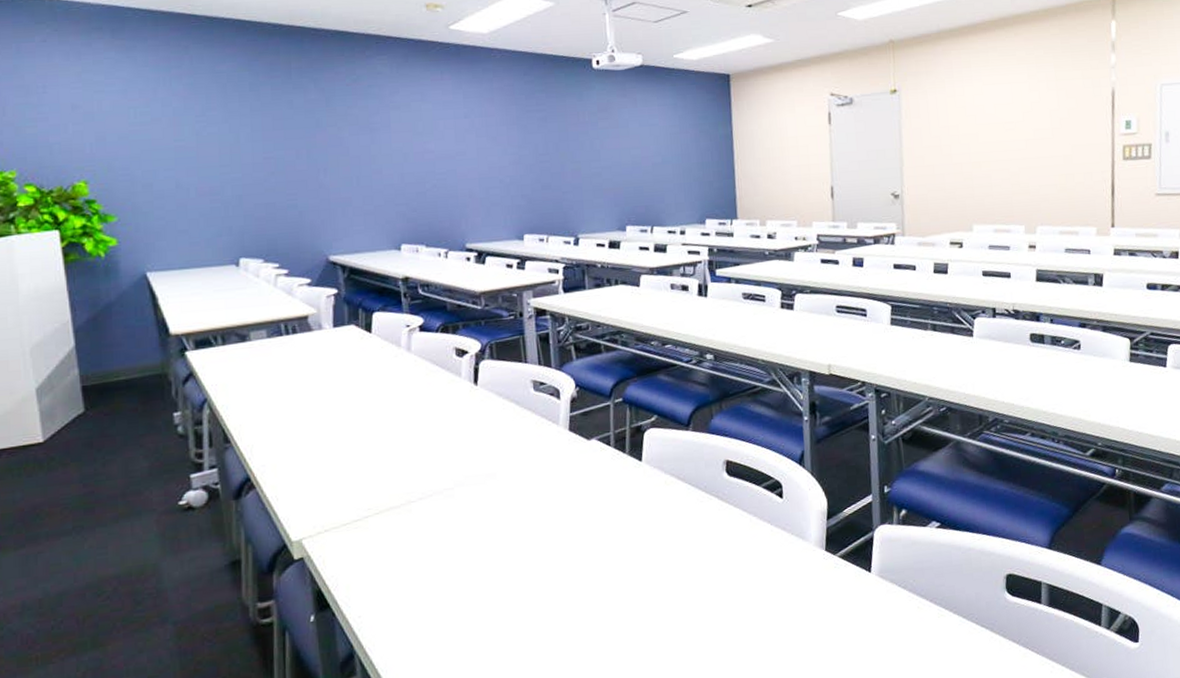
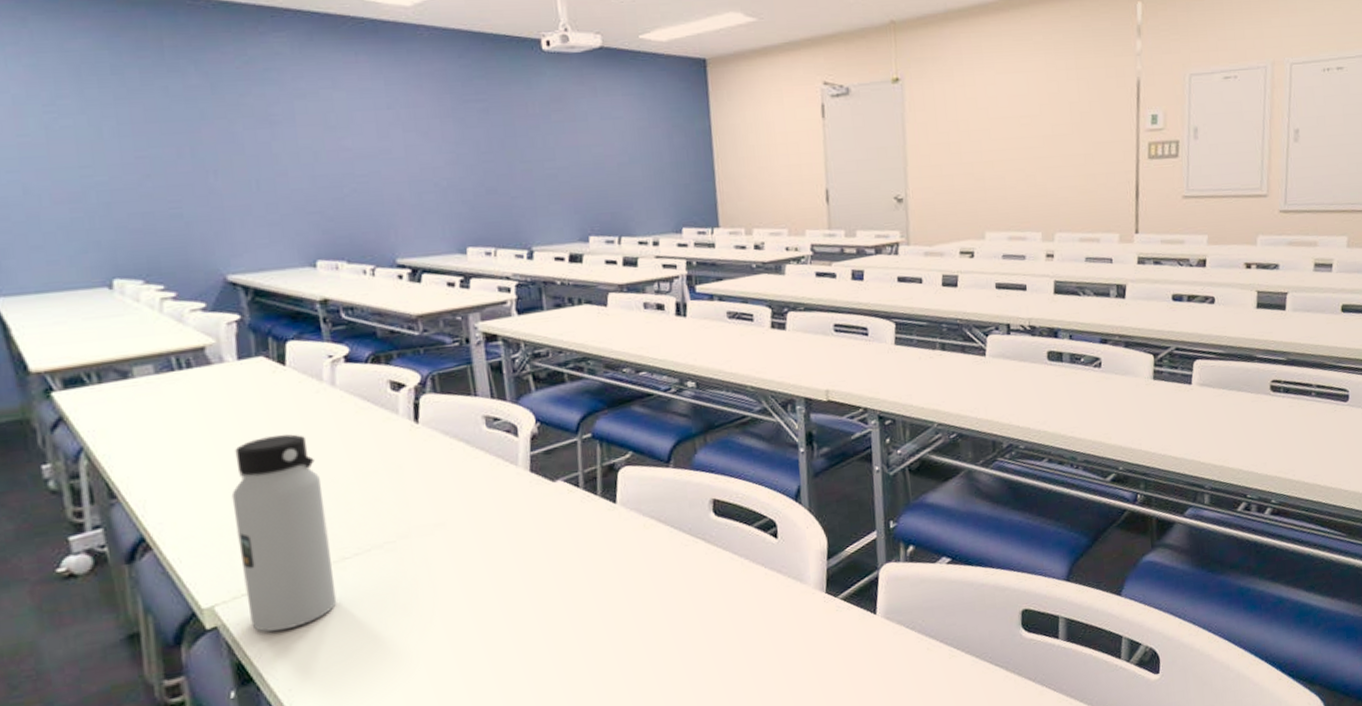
water bottle: none [321,392,402,564] -> present [231,434,337,632]

